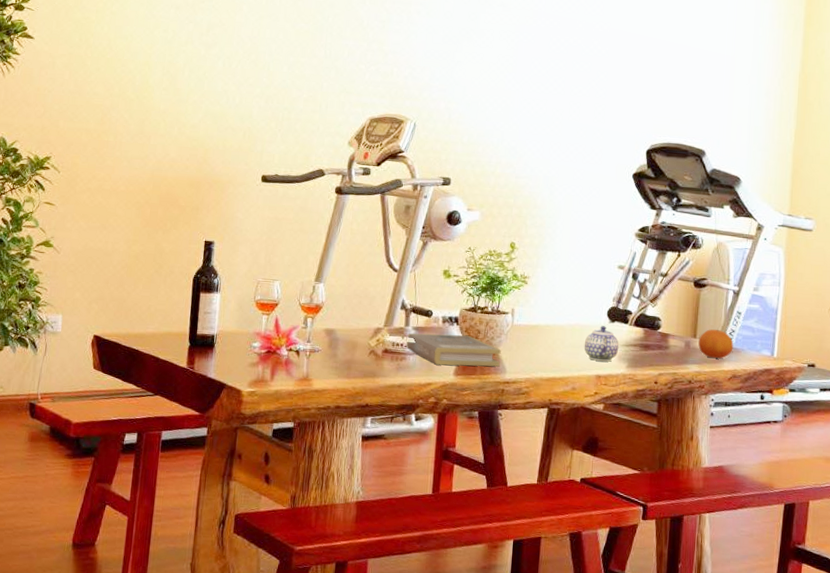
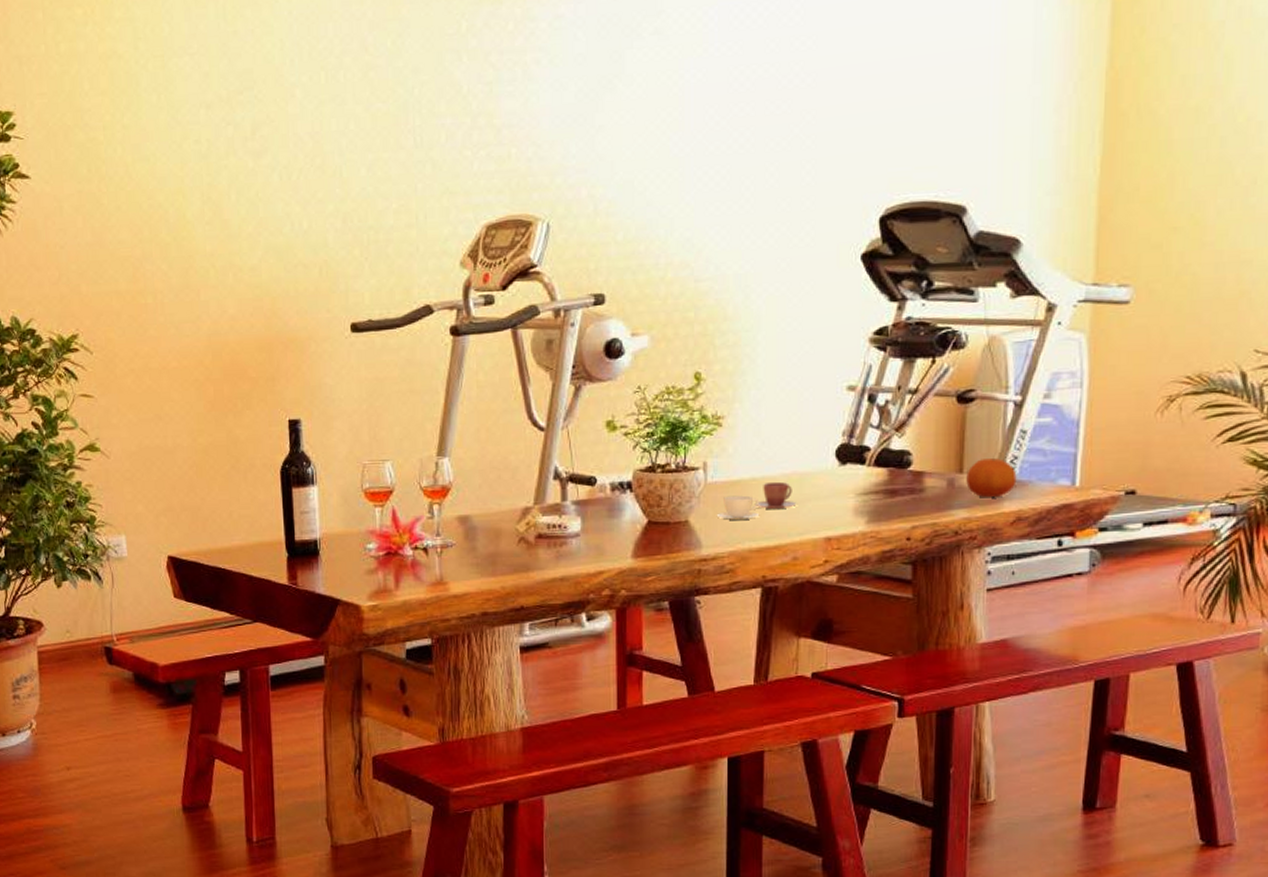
book: present [406,333,501,367] -> none [565,504,693,547]
teacup: none [518,336,550,356] -> present [716,495,760,521]
teacup: none [547,329,577,351] -> present [754,481,797,510]
teapot: present [584,326,619,362] -> none [805,471,855,519]

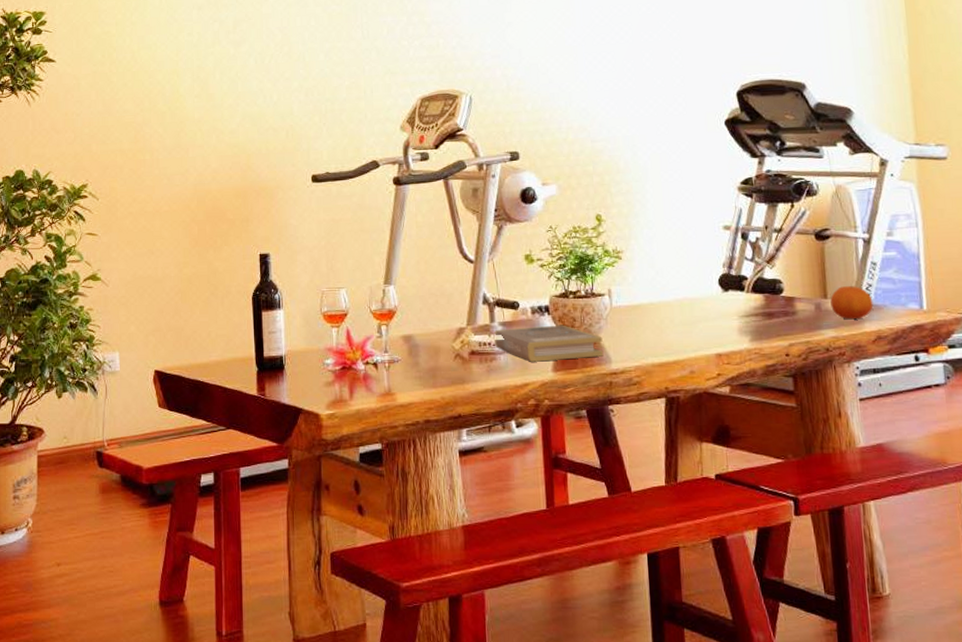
book: none [565,504,693,547] -> present [493,325,604,362]
teacup: present [716,495,760,521] -> none [622,317,659,340]
teacup: present [754,481,797,510] -> none [653,305,690,330]

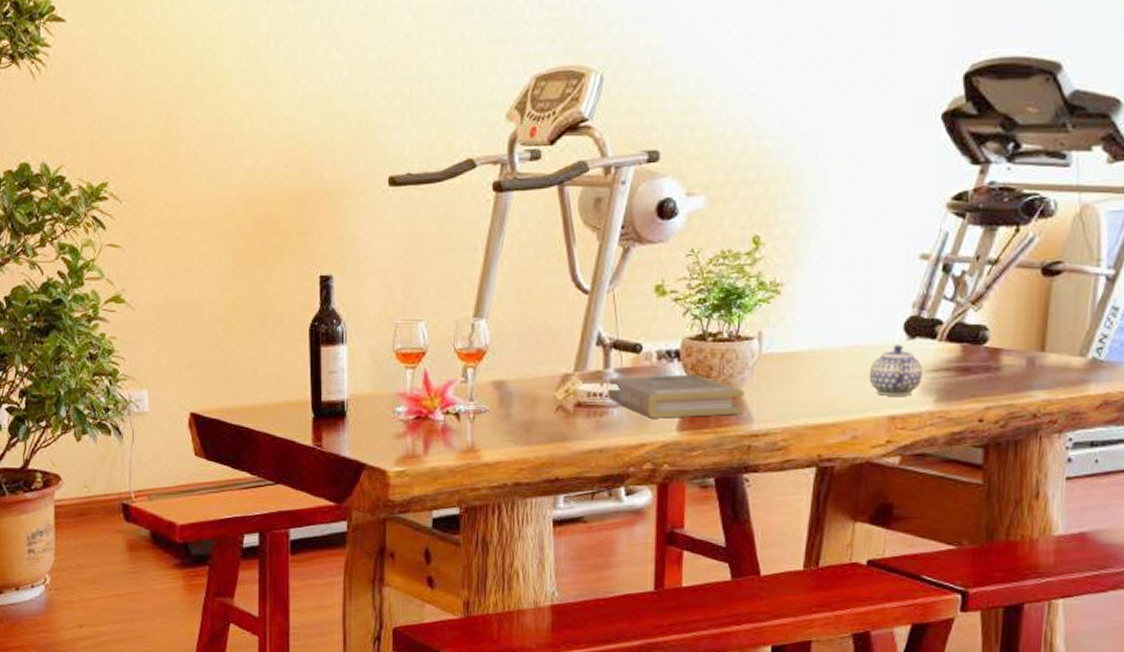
teapot: none [696,297,738,338] -> present [868,345,923,396]
fruit: present [830,286,874,320] -> none [1048,337,1106,379]

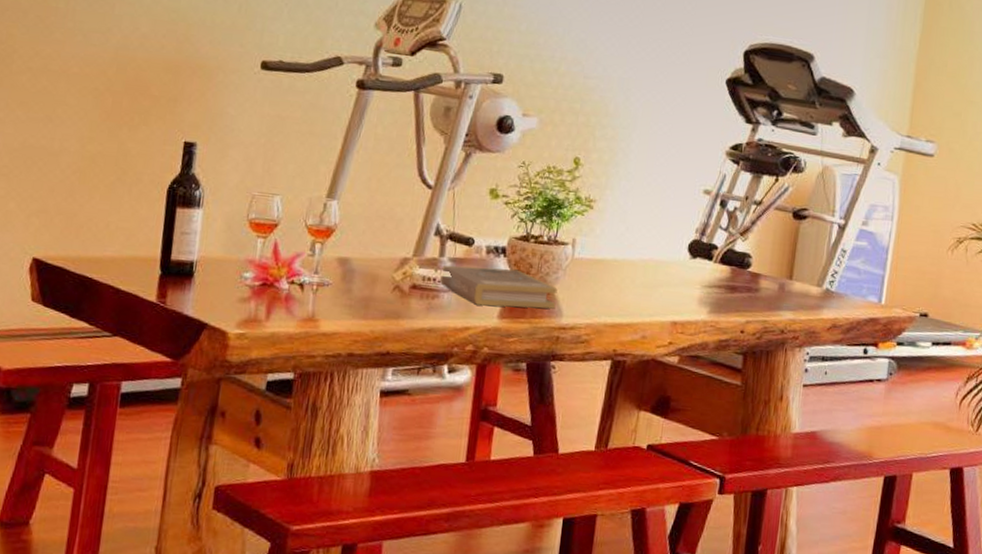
teapot: present [868,345,923,396] -> none [658,262,701,306]

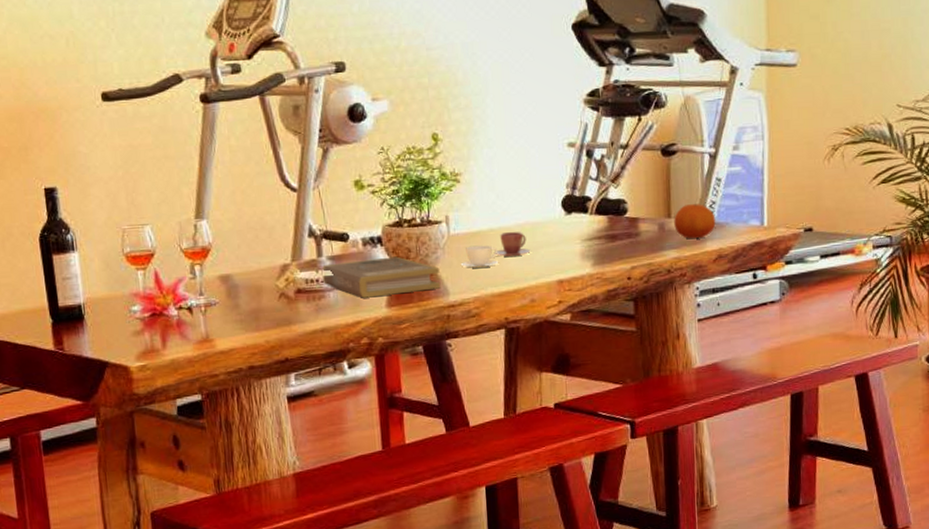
teacup: none [579,272,618,297] -> present [460,245,499,269]
teacup: none [613,265,651,291] -> present [493,231,531,258]
fruit: none [794,269,836,305] -> present [674,204,716,239]

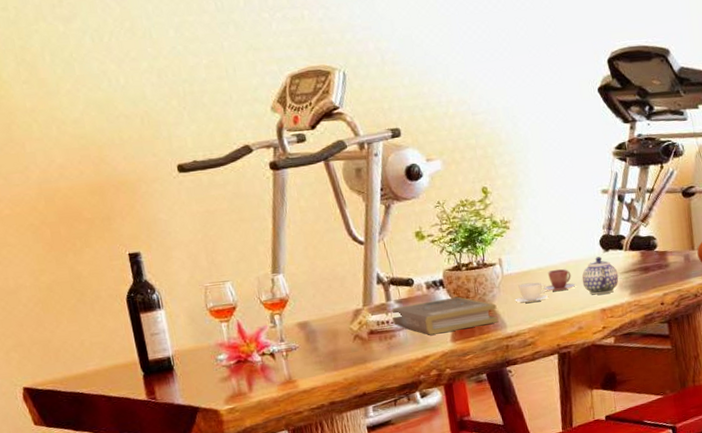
teapot: none [538,220,581,264] -> present [582,257,619,295]

